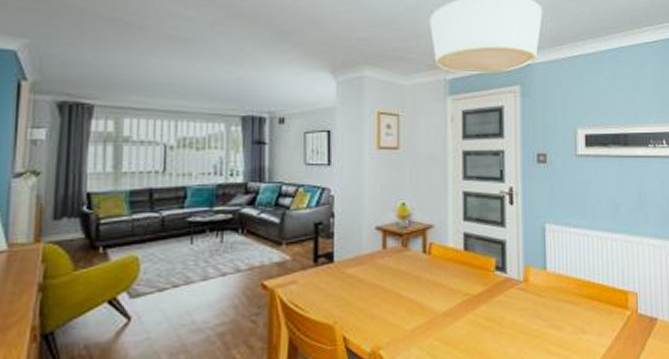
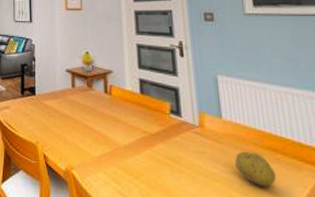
fruit: none [555,302,591,336] -> present [235,151,277,187]

